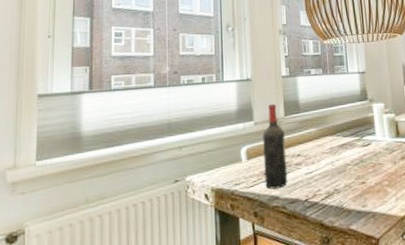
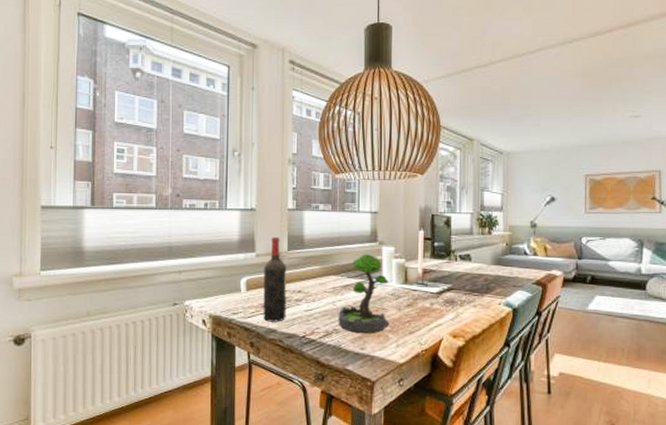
plant: none [337,112,387,191] -> present [338,254,390,334]

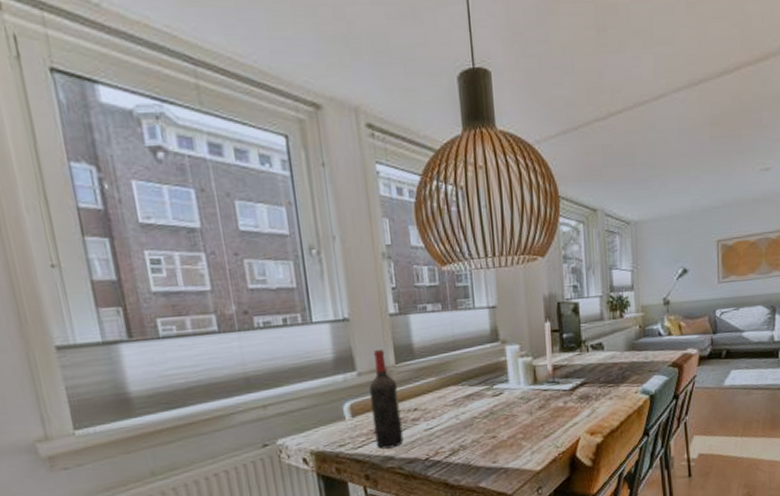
plant: present [338,254,390,334] -> none [463,356,522,447]

